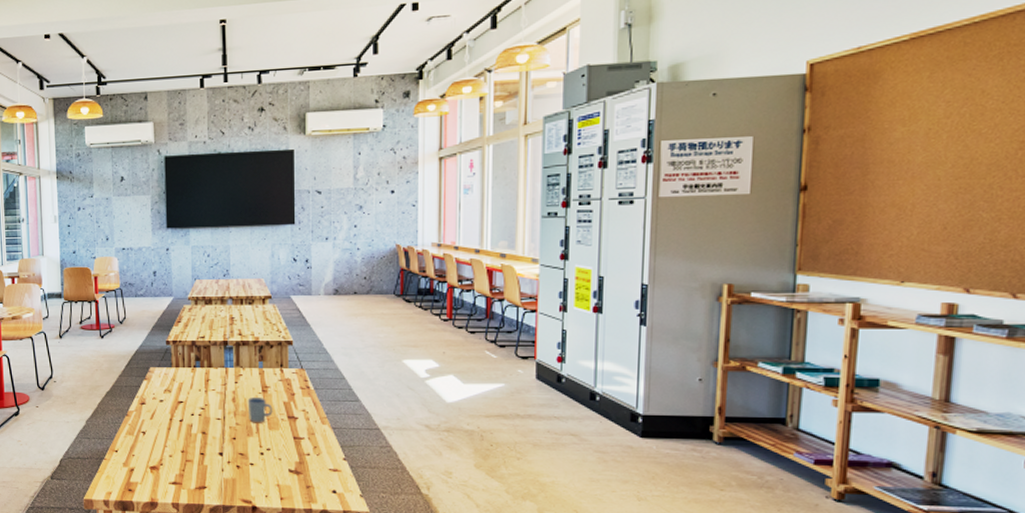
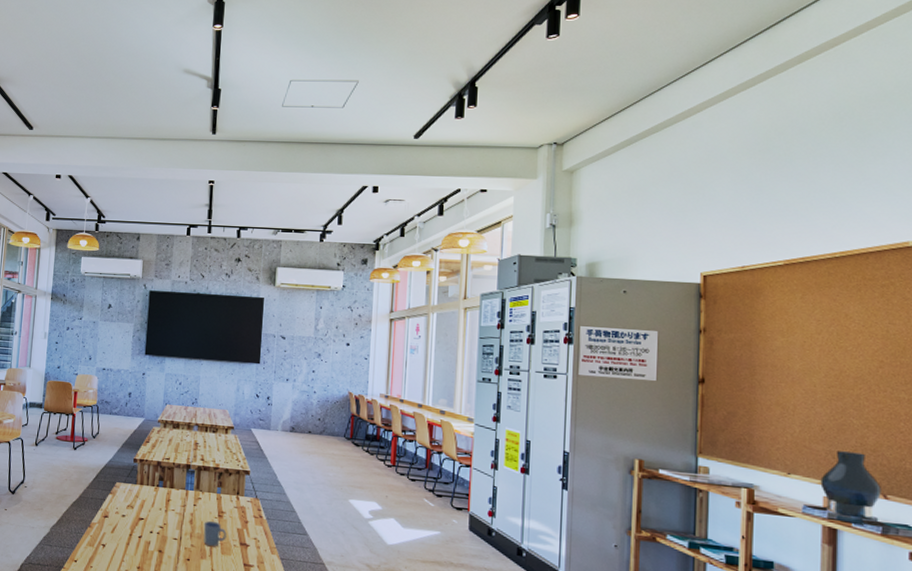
vase: none [938,250,1012,329] -> present [820,451,883,525]

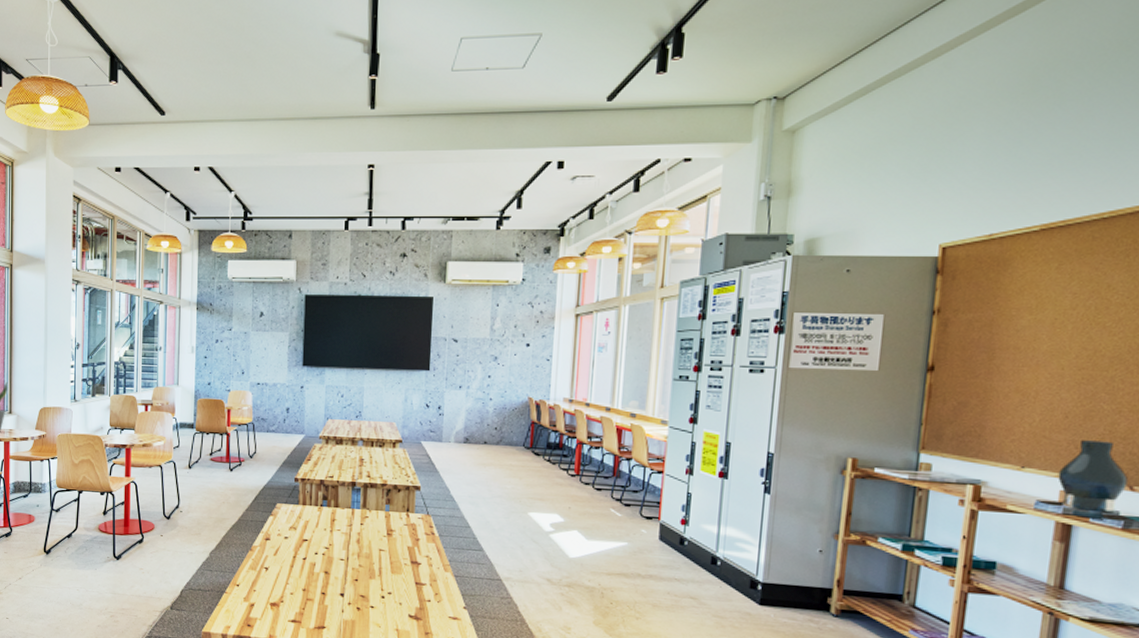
mug: present [203,520,227,547] -> none [371,539,397,567]

